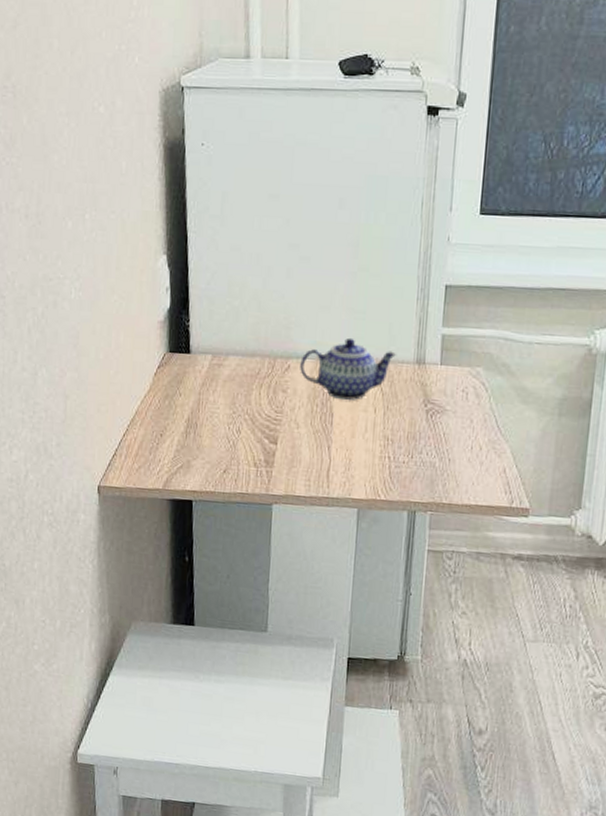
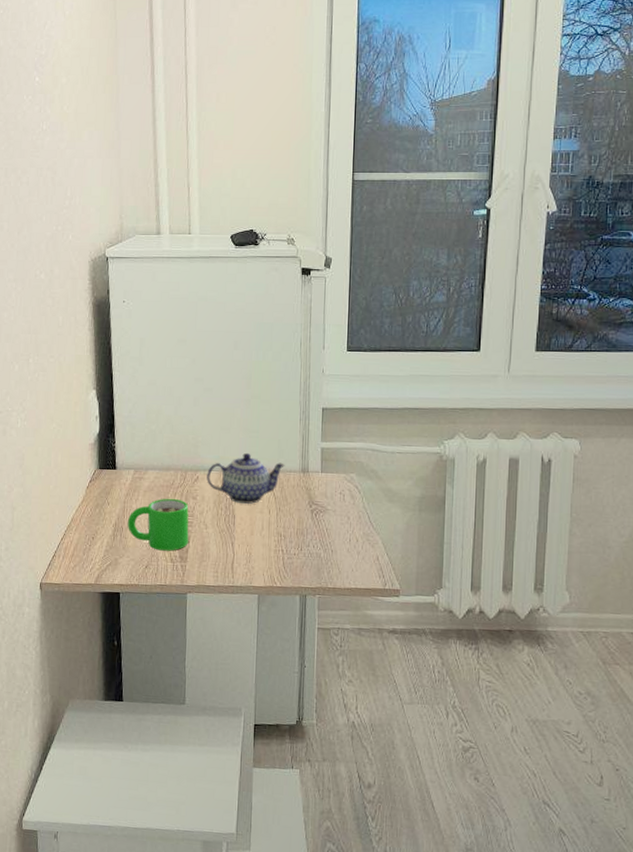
mug: none [202,390,277,454] -> present [127,498,189,551]

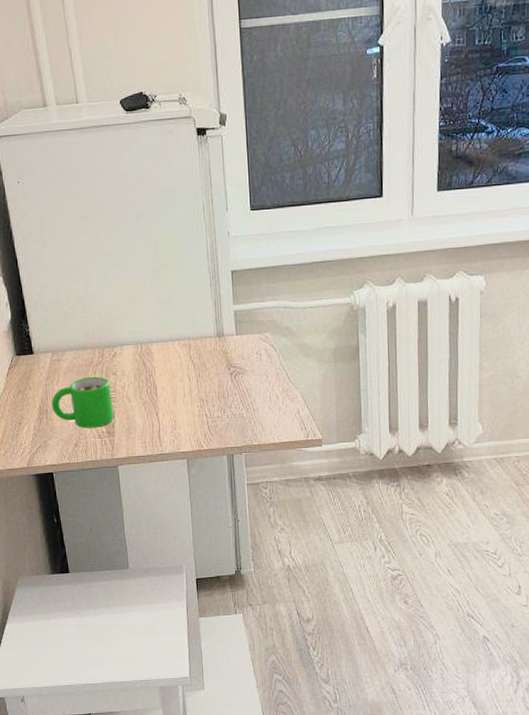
teapot: present [207,452,286,505] -> none [124,323,201,374]

